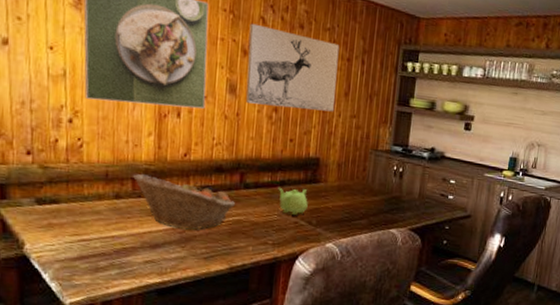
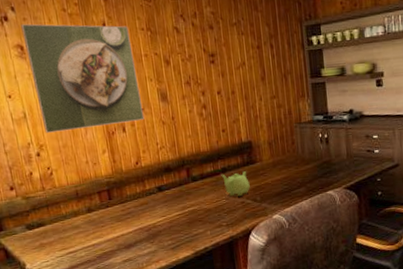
fruit basket: present [132,174,235,230] -> none [97,184,187,228]
wall art: present [245,23,340,112] -> none [166,34,256,106]

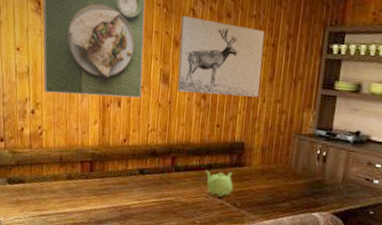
wall art: none [166,34,256,106] -> present [177,15,265,98]

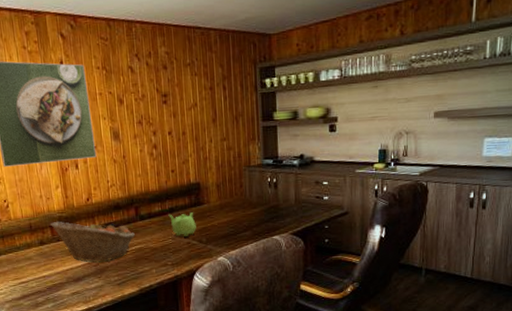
fruit basket: none [81,158,167,209] -> present [49,220,135,263]
wall art: present [177,15,265,98] -> none [121,74,206,145]

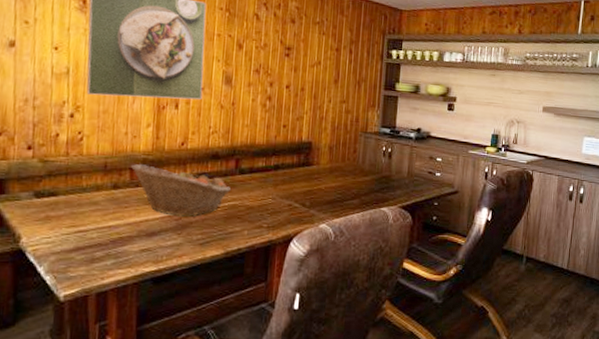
teapot: present [168,212,196,237] -> none [272,172,301,198]

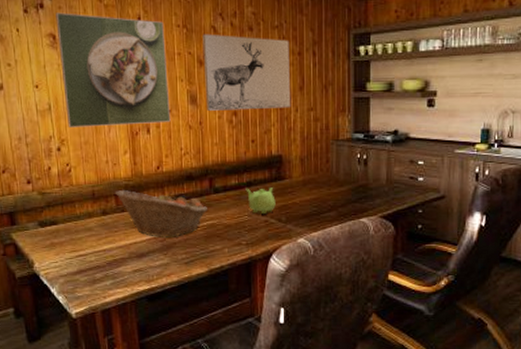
wall art: none [240,19,329,98] -> present [202,34,291,111]
teapot: none [272,172,301,198] -> present [245,187,276,214]

